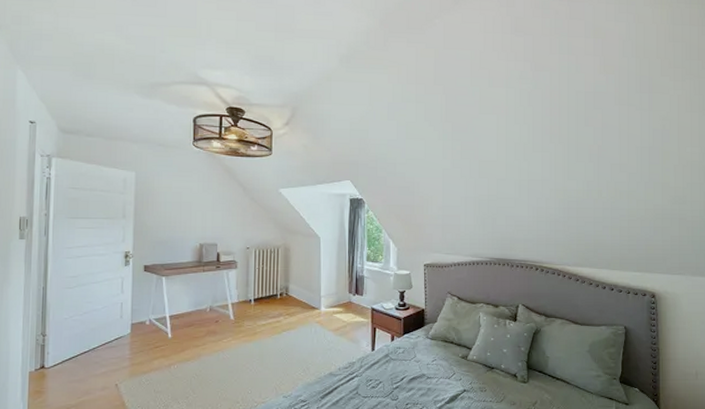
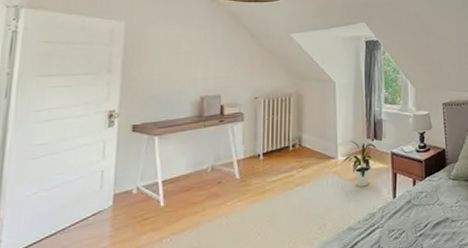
house plant: none [325,294,358,338] -> present [343,141,377,187]

